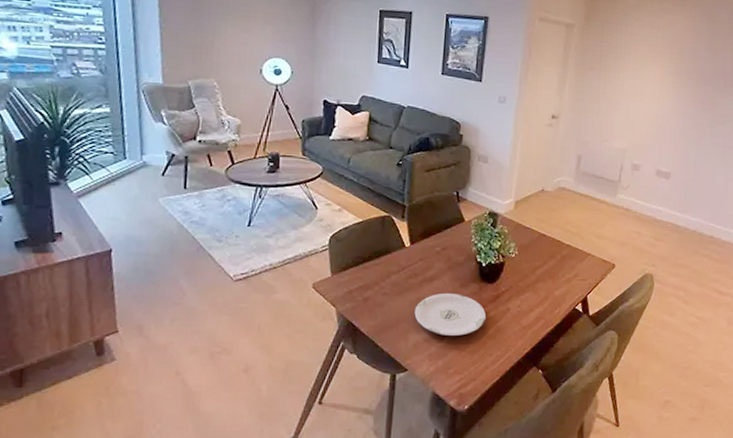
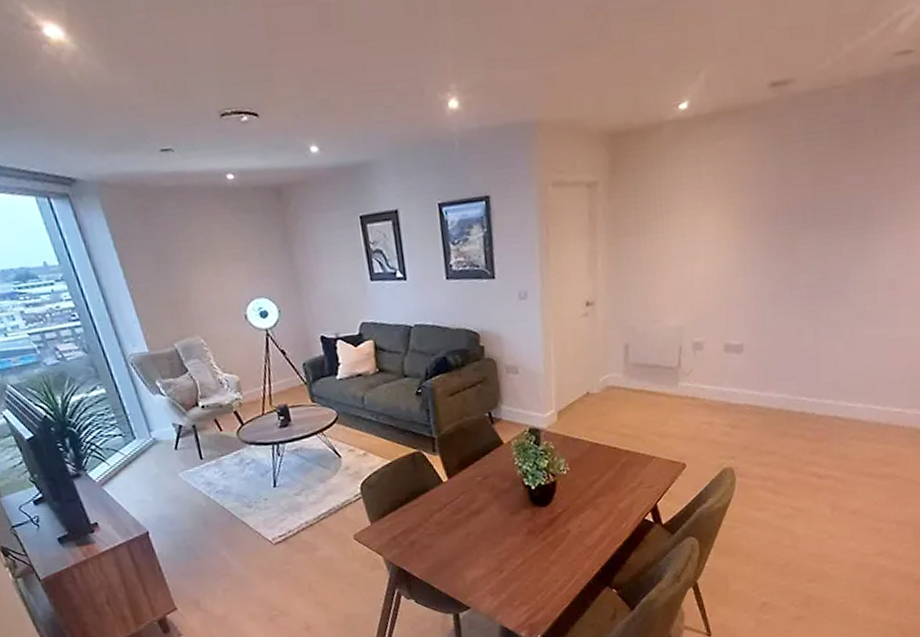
plate: present [414,292,487,336] -> none [465,523,546,569]

